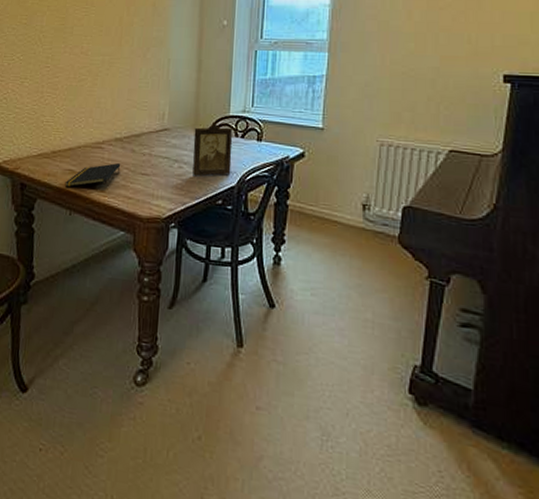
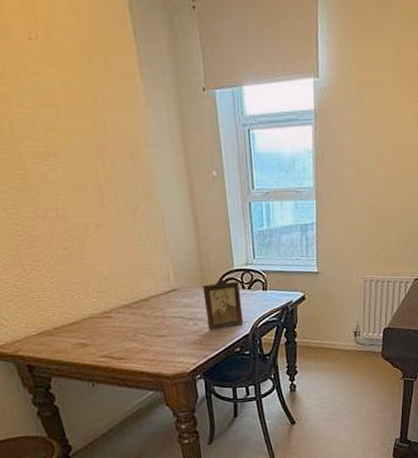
notepad: present [65,163,121,187] -> none [78,330,136,361]

